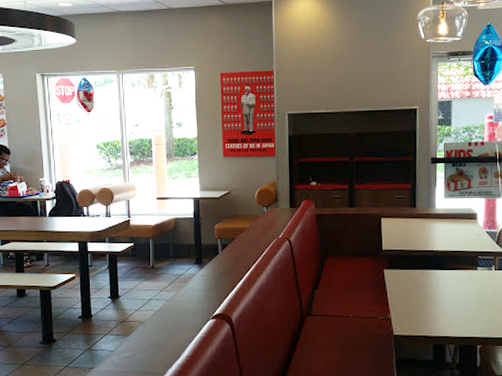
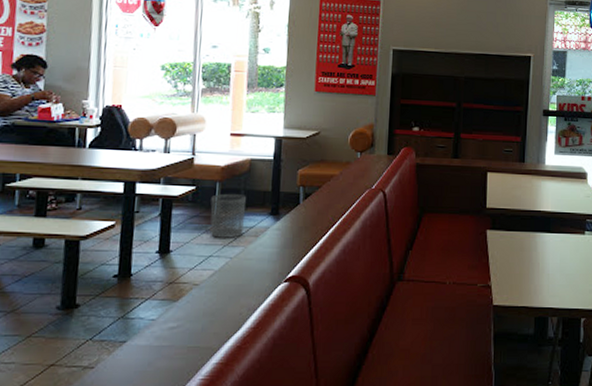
waste bin: none [147,247,175,284] -> present [210,193,247,238]

